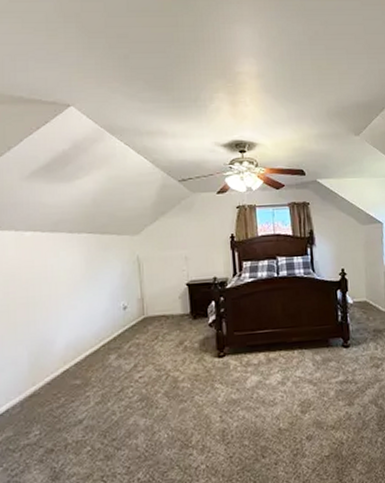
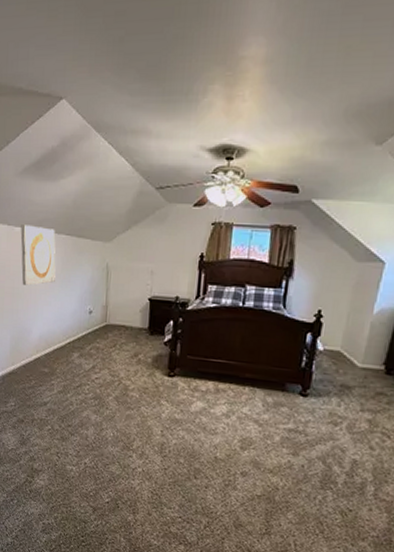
wall art: none [32,228,80,292] -> present [20,225,56,286]

